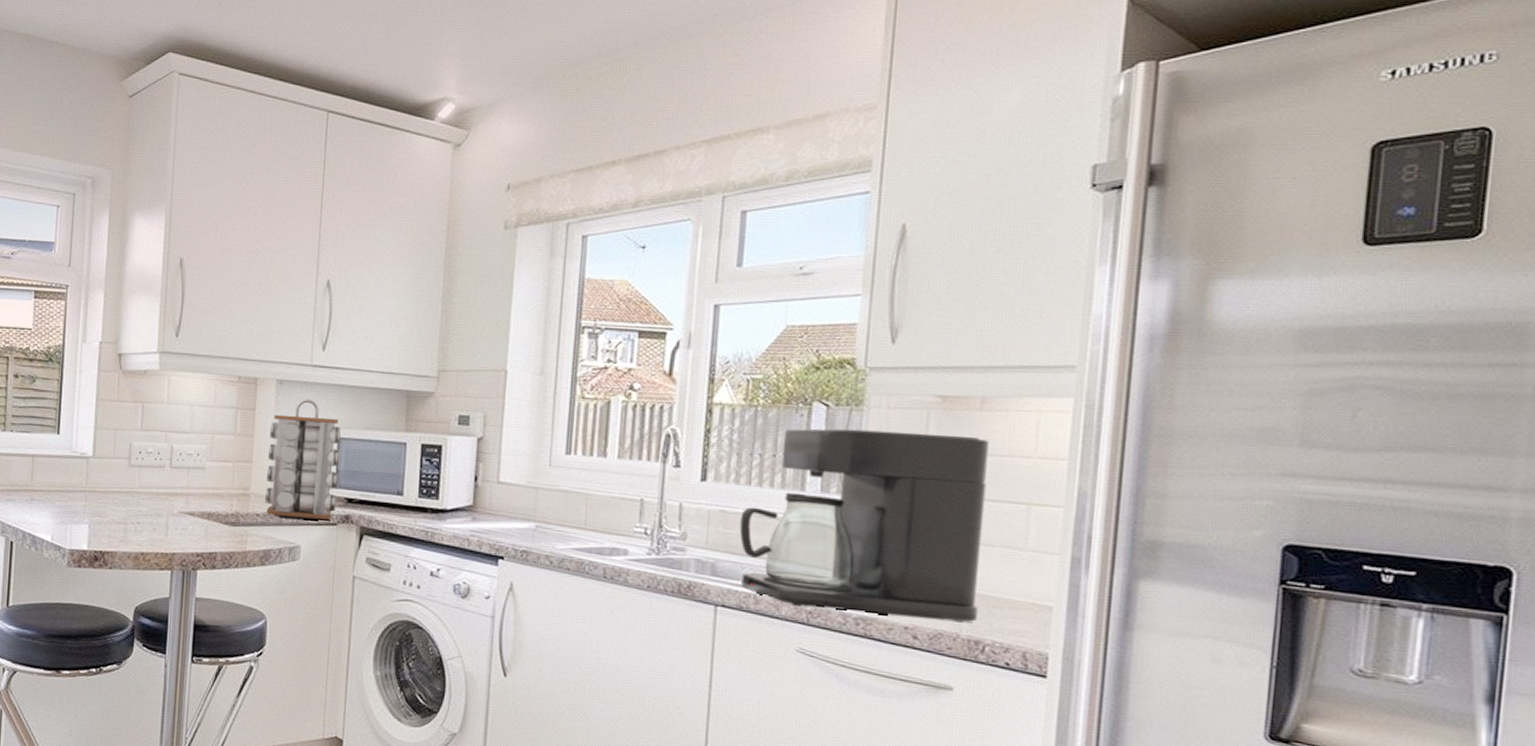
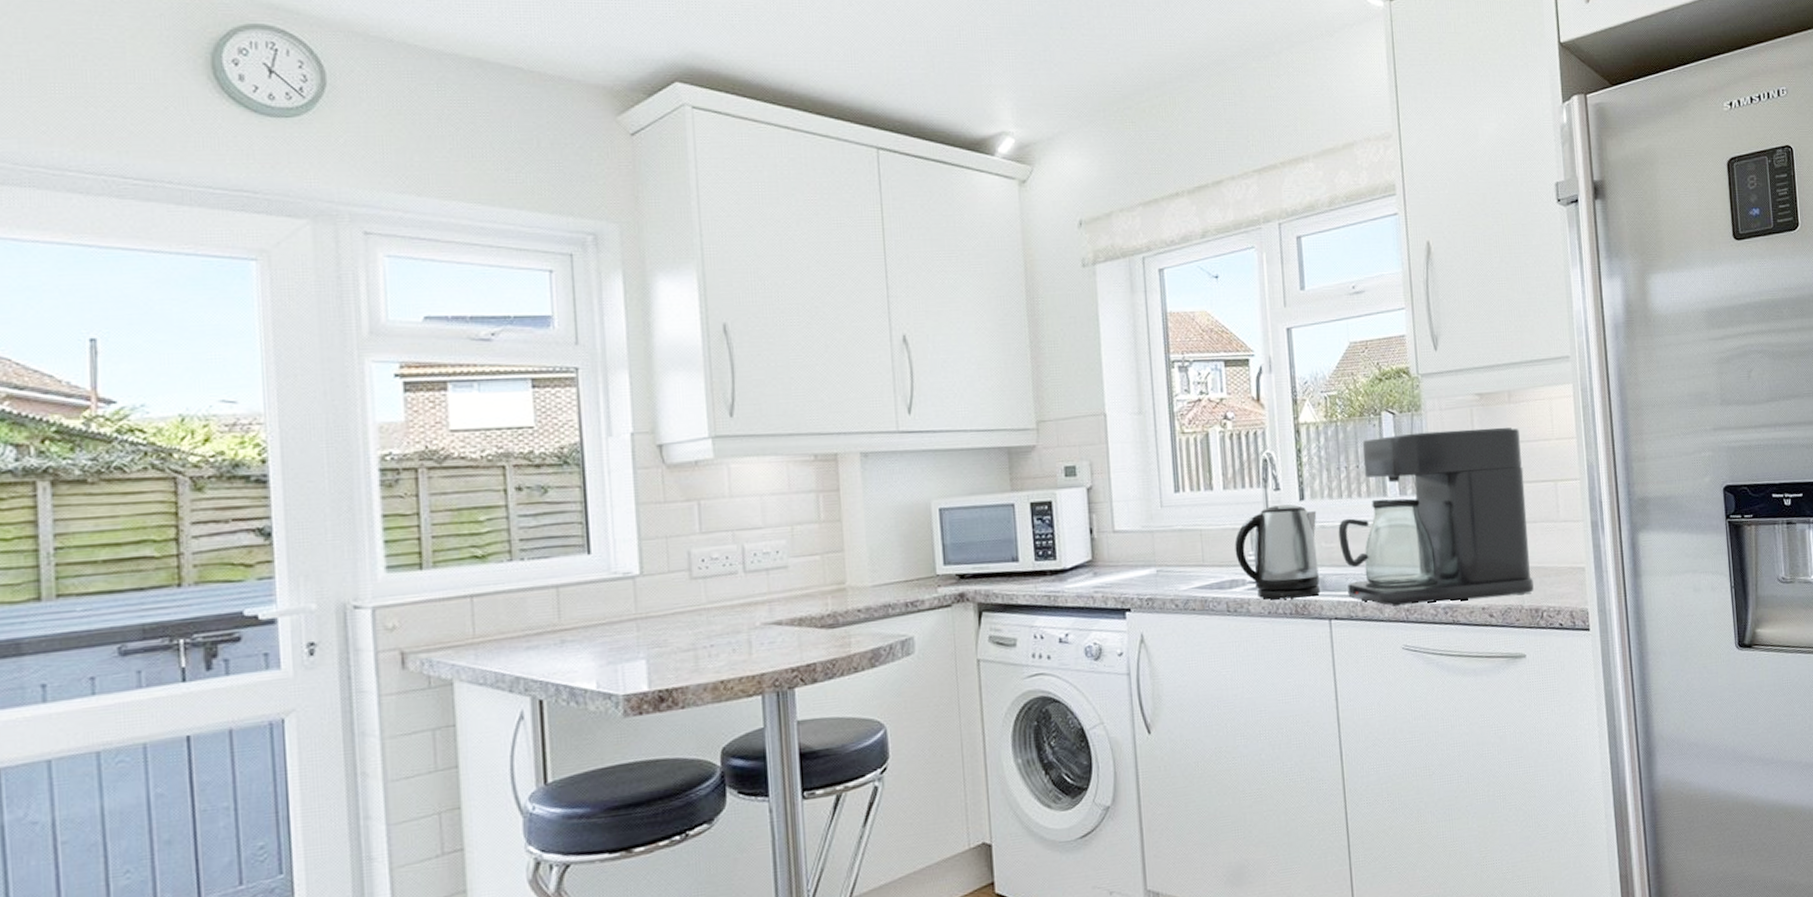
spice rack: present [264,399,341,521] -> none [860,470,947,609]
kettle: none [620,481,719,579] -> present [1234,504,1320,599]

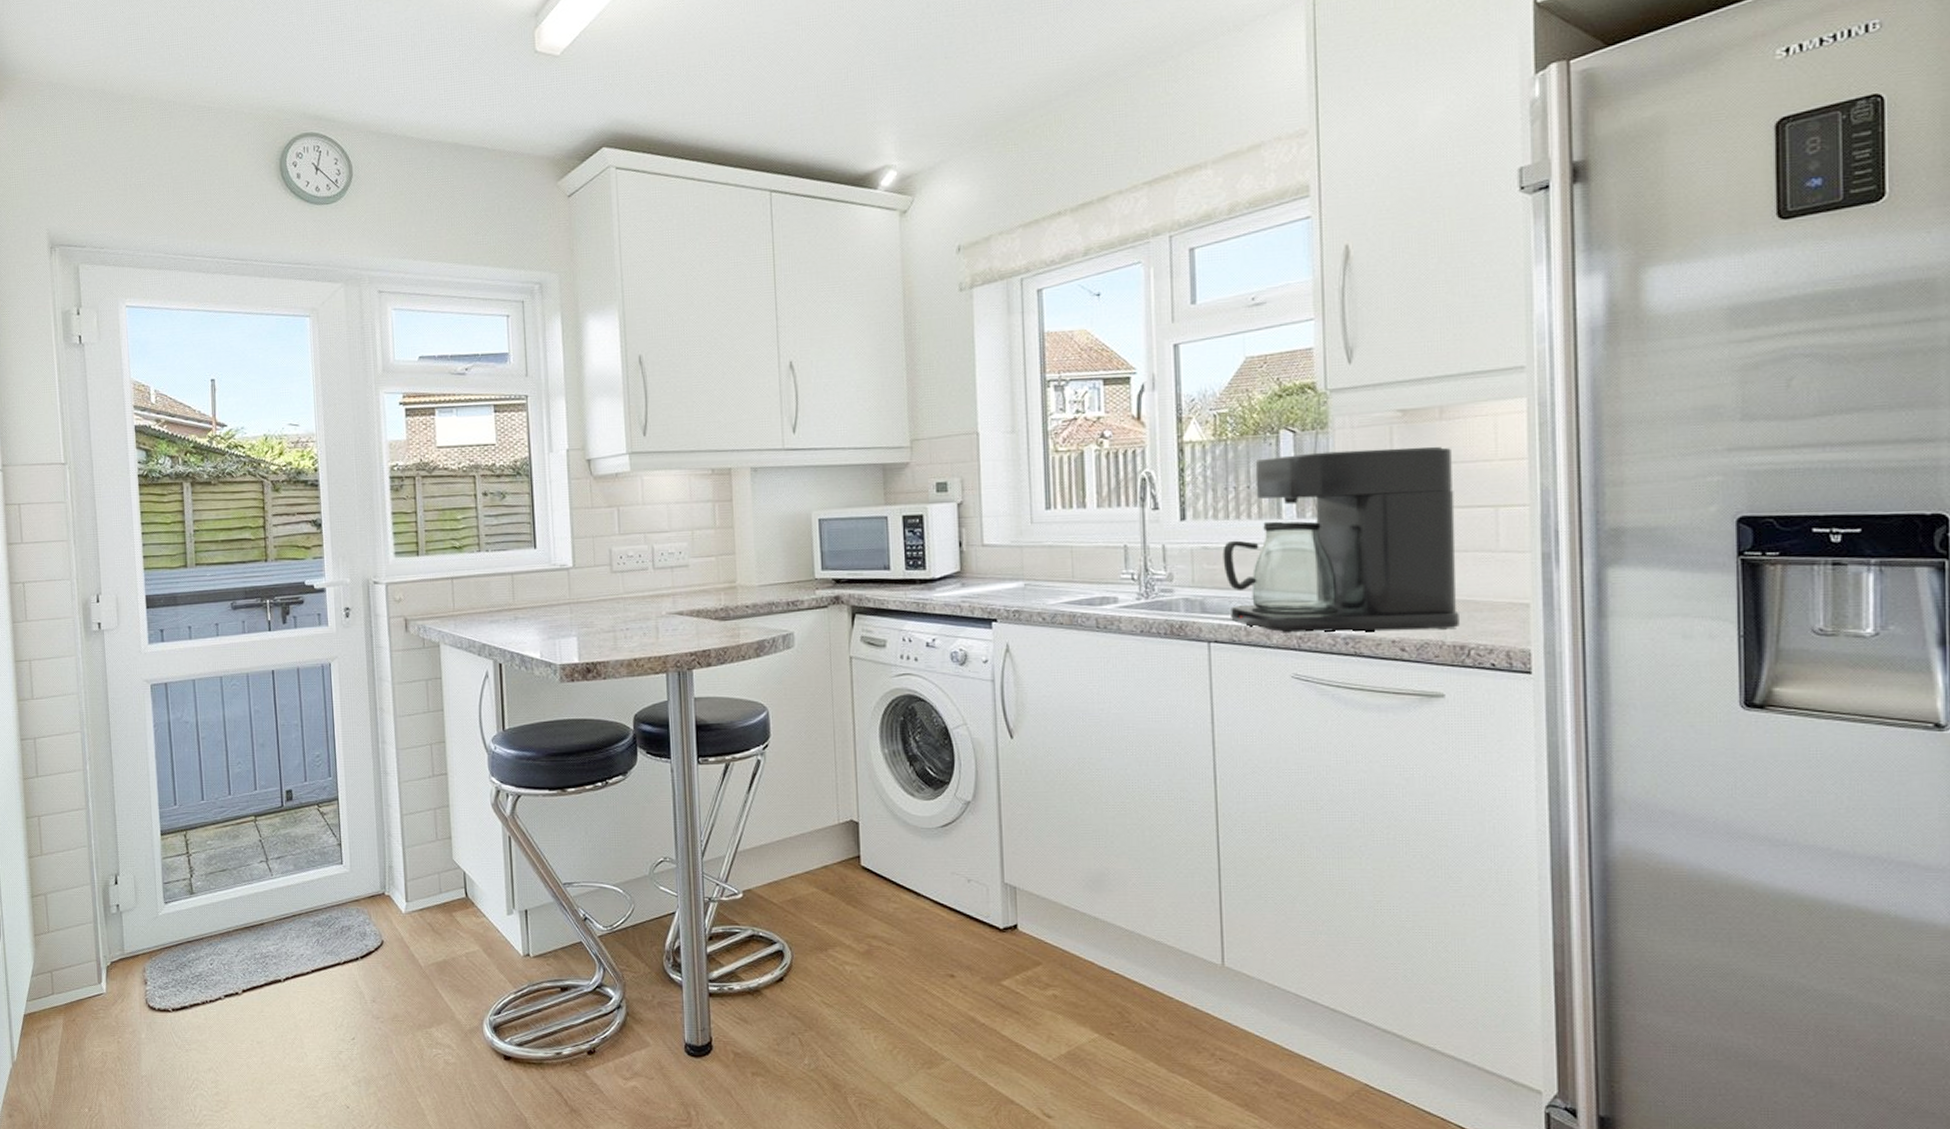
kettle: present [1234,504,1320,599] -> none [1107,523,1200,619]

